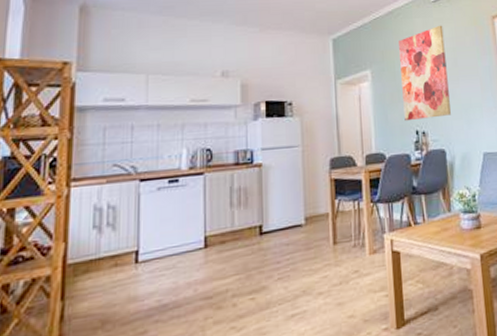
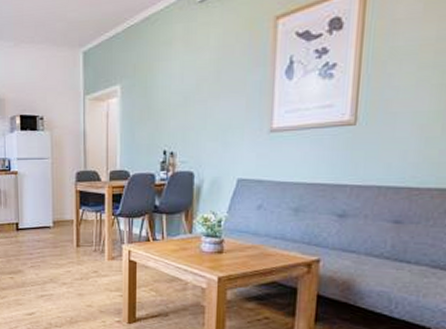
wall art: present [399,25,451,122] -> none [152,31,208,141]

